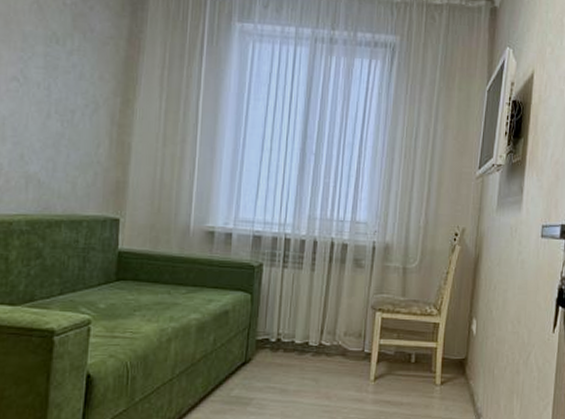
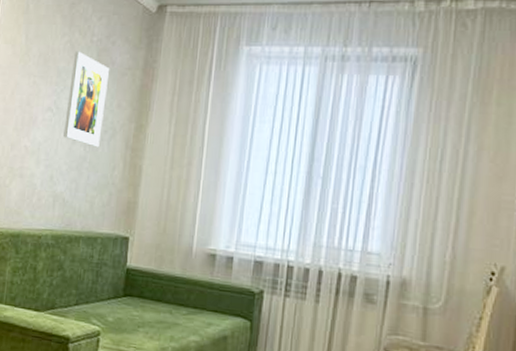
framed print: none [34,13,89,123] -> present [63,51,110,148]

